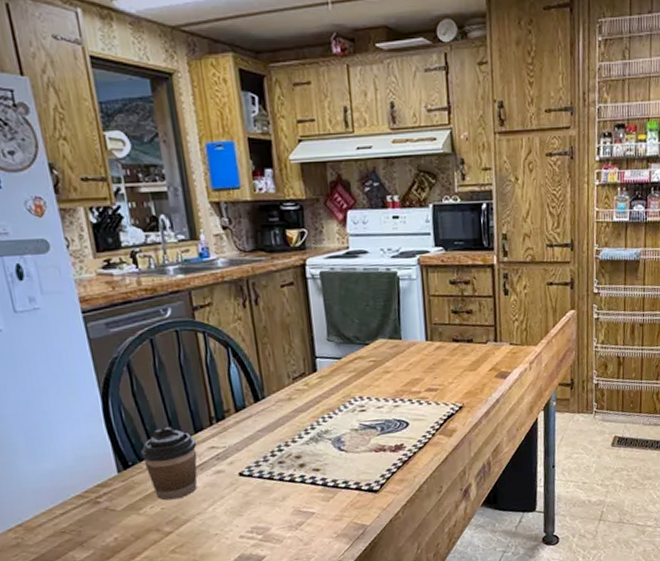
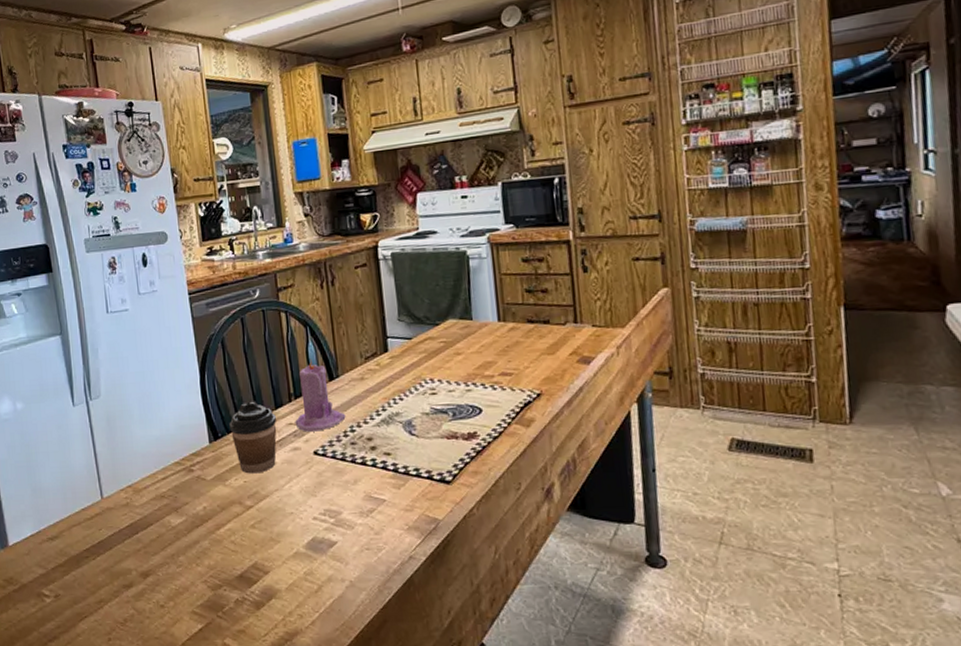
candle: none [217,380,273,455] -> present [295,358,346,432]

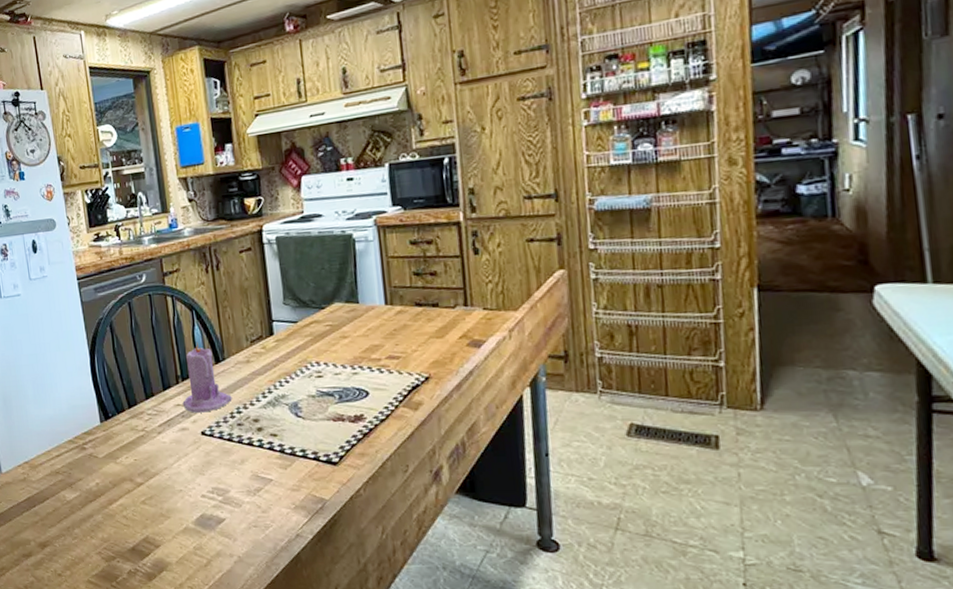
coffee cup: present [229,401,277,474] -> none [119,383,165,453]

